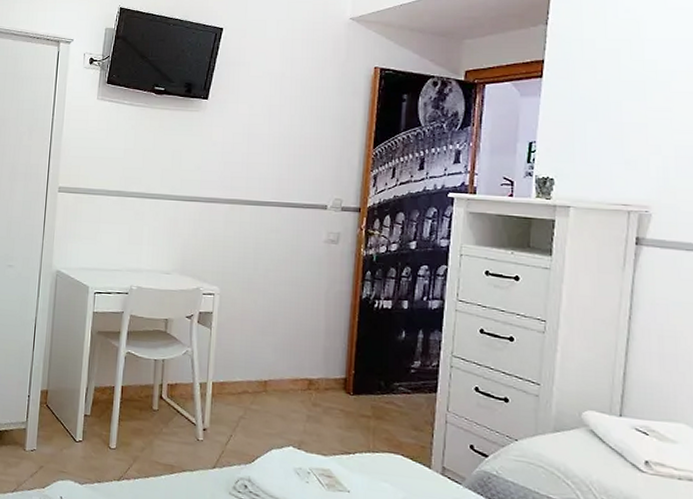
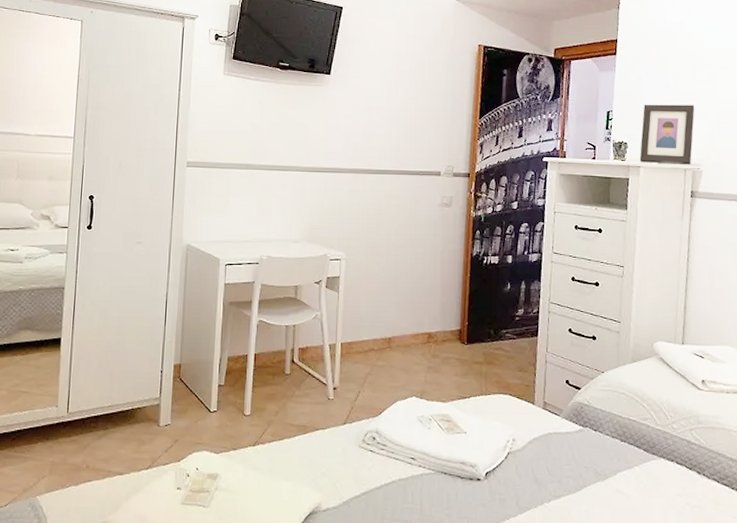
picture frame: none [569,134,644,206] -> present [639,104,695,165]

